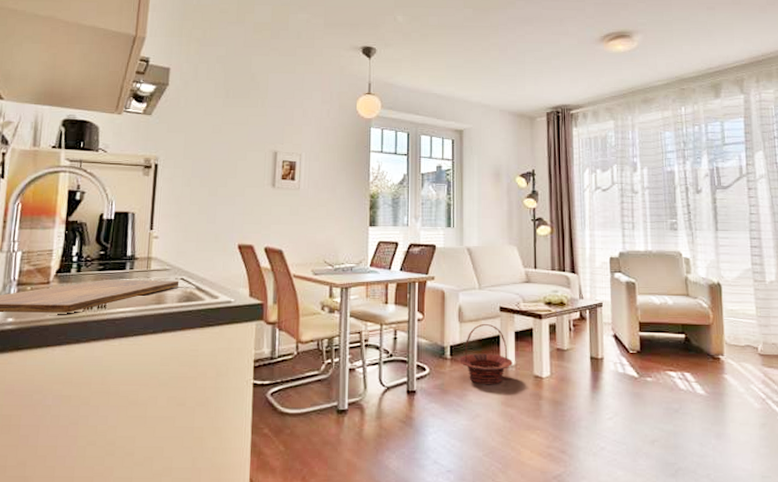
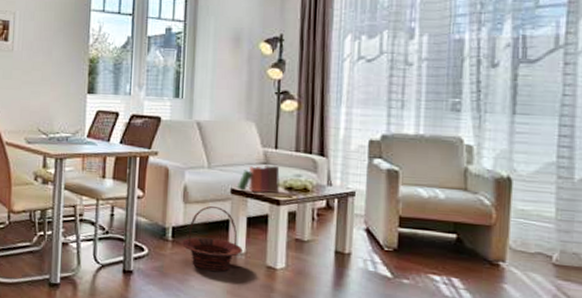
books: none [504,283,540,309] -> present [236,164,280,194]

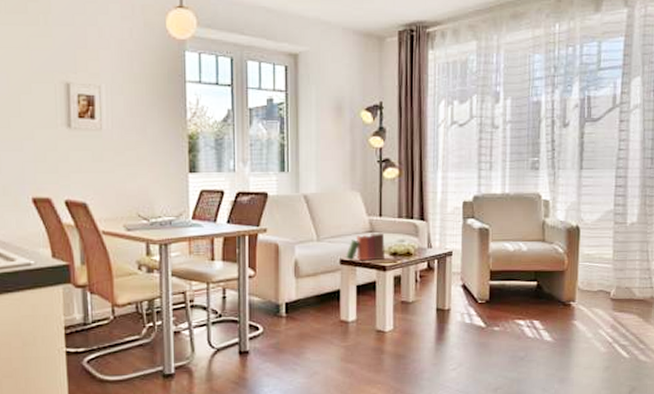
basket: present [181,205,244,272] -> none [295,277,355,342]

